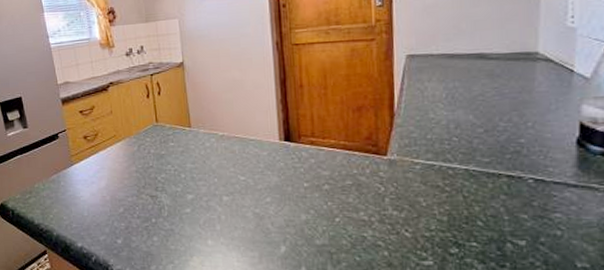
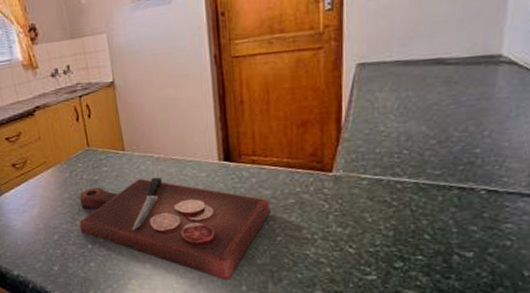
cutting board: none [145,154,329,260] -> present [79,177,270,280]

